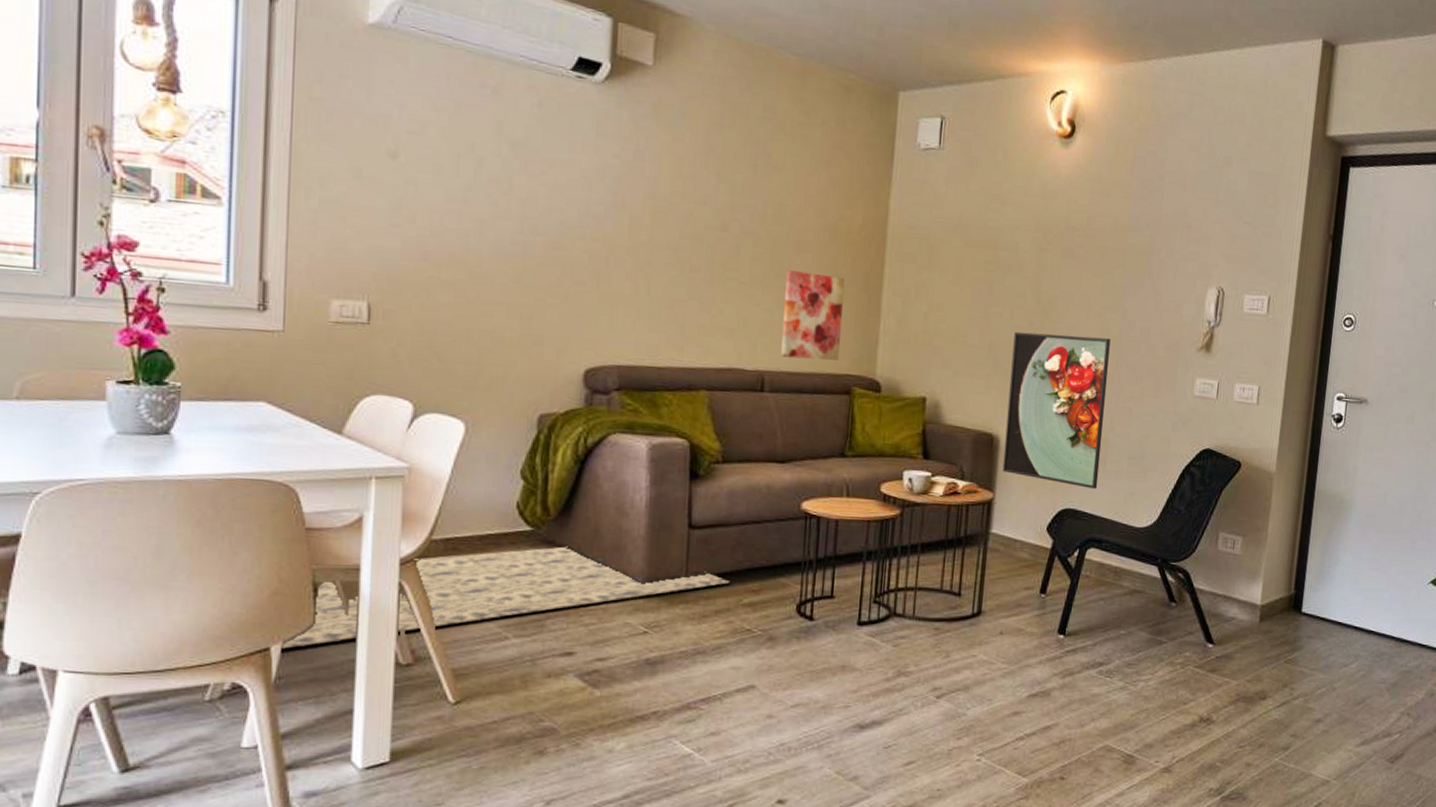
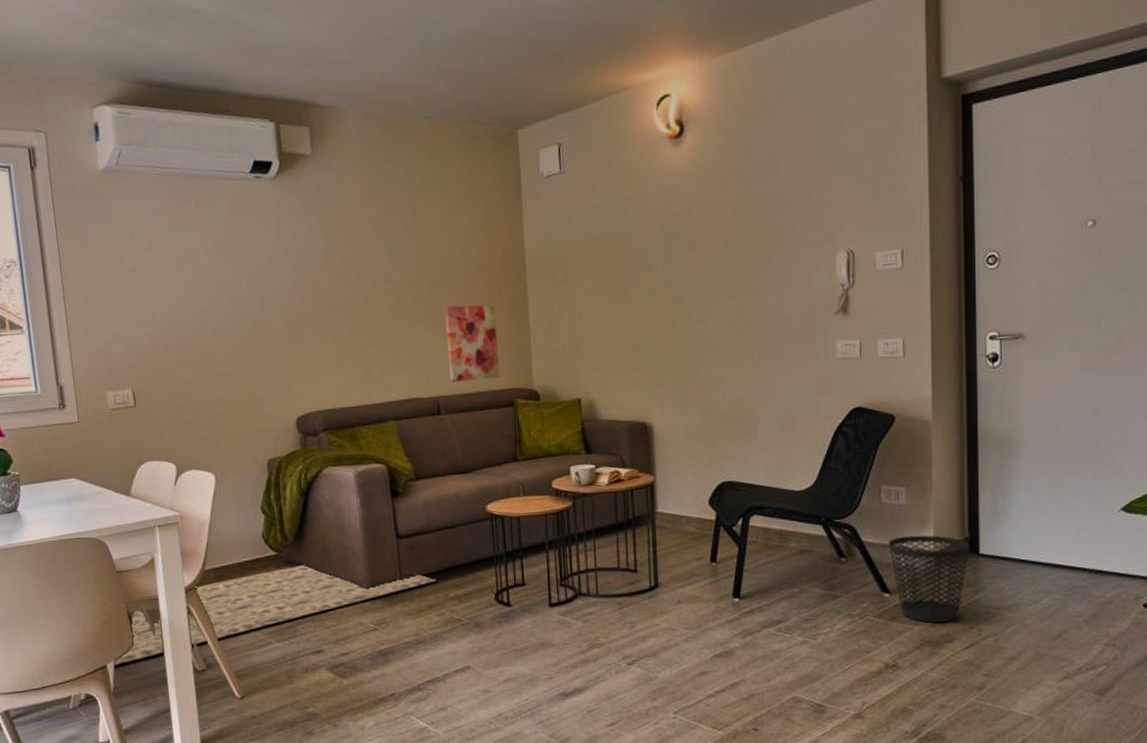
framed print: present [1002,331,1110,489] -> none [653,318,752,461]
wastebasket: none [1218,586,1294,678] -> present [888,535,970,623]

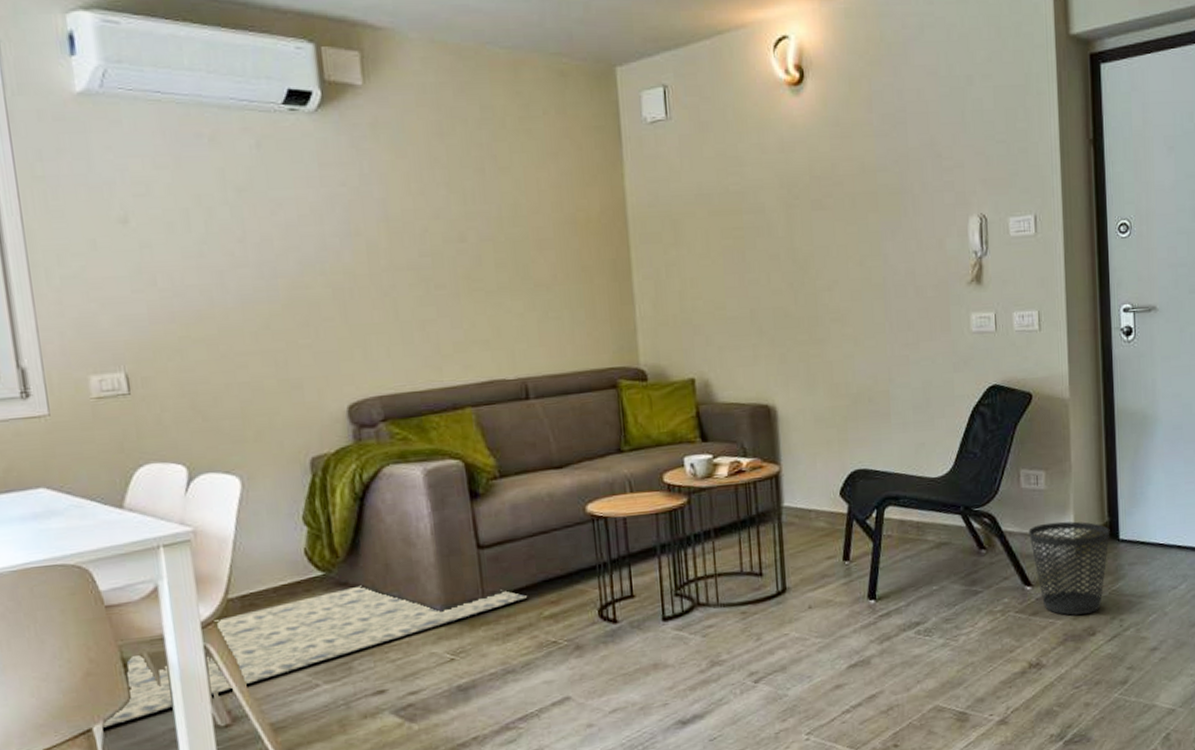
wall art: present [445,304,500,382] -> none [532,269,600,361]

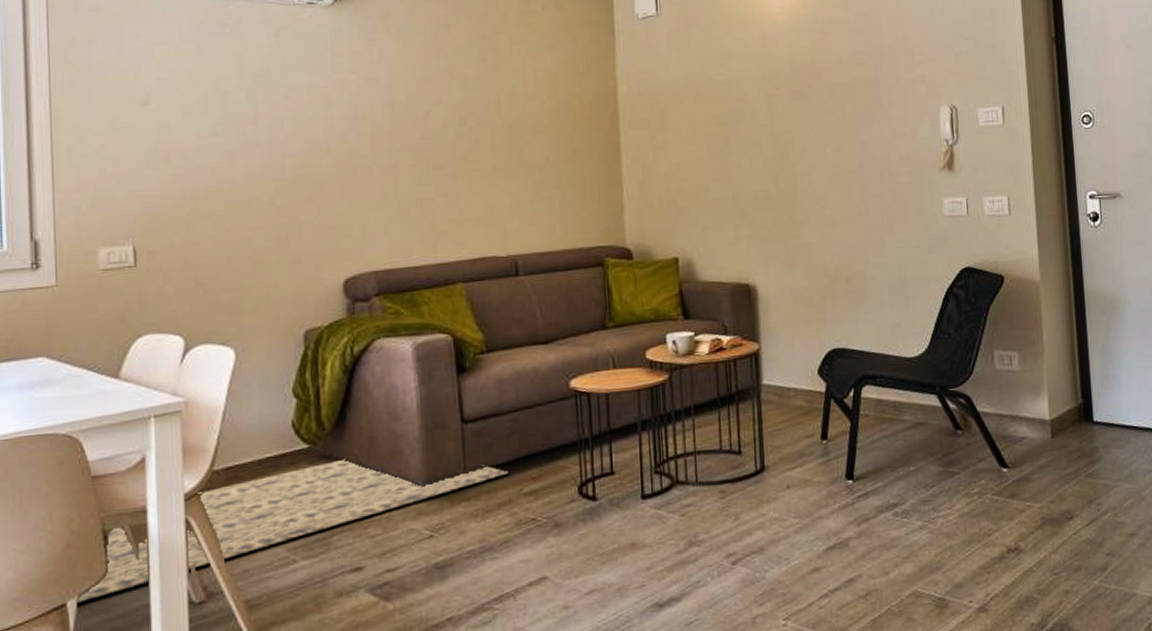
wastebasket: present [1028,521,1110,616] -> none [1004,403,1084,499]

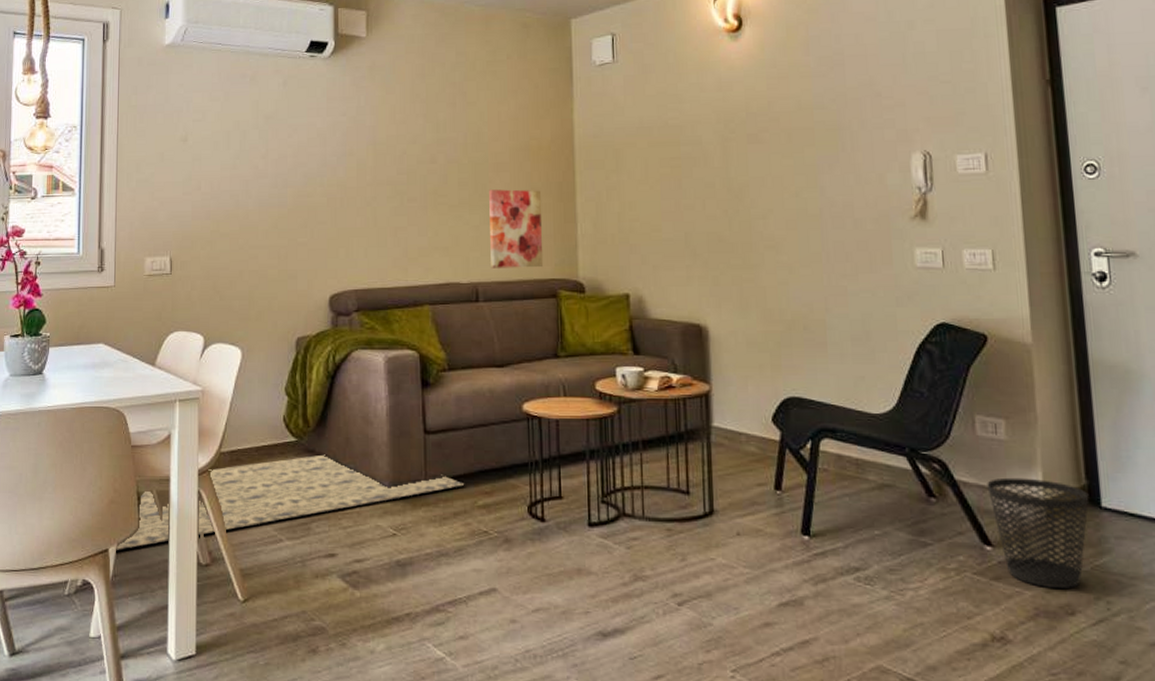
wall art: none [527,152,589,239] -> present [489,189,544,268]
wastebasket: none [1004,403,1084,499] -> present [987,477,1089,588]

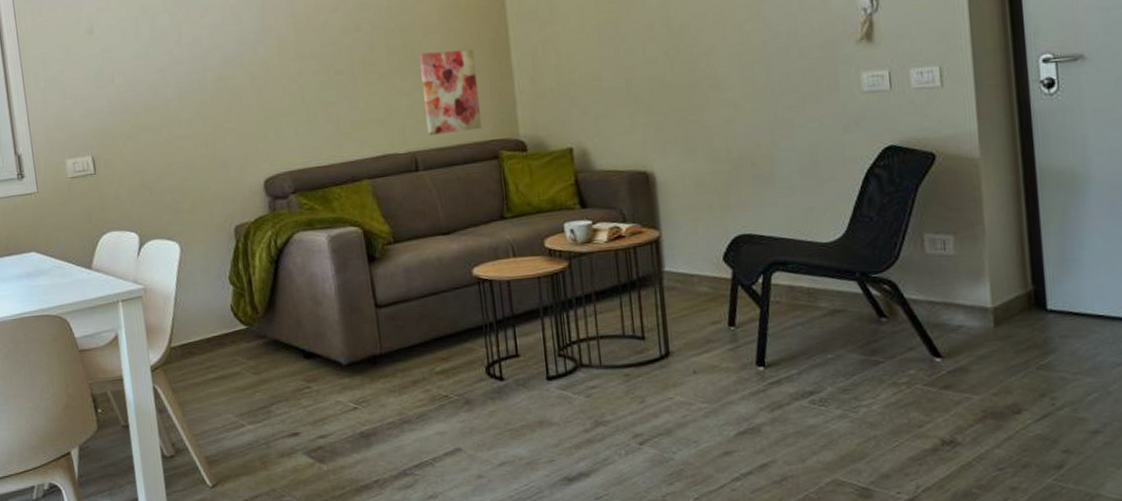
rug: present [116,454,464,550] -> none [78,338,420,452]
wastebasket: present [987,477,1089,588] -> none [936,289,1035,391]

